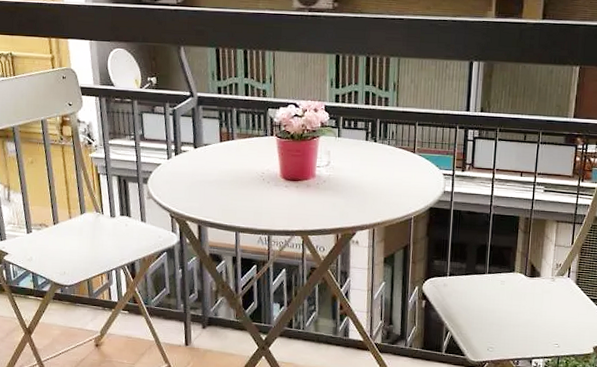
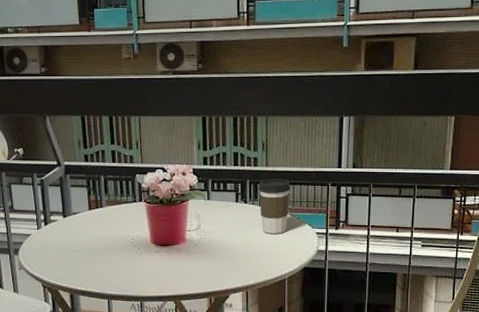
coffee cup: none [388,119,420,174] -> present [258,179,291,234]

